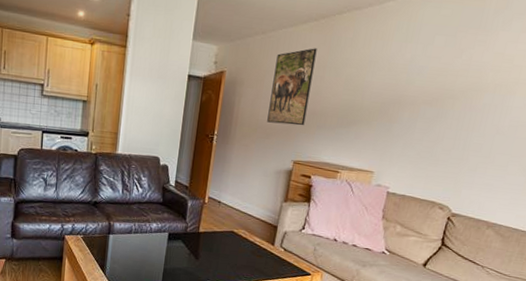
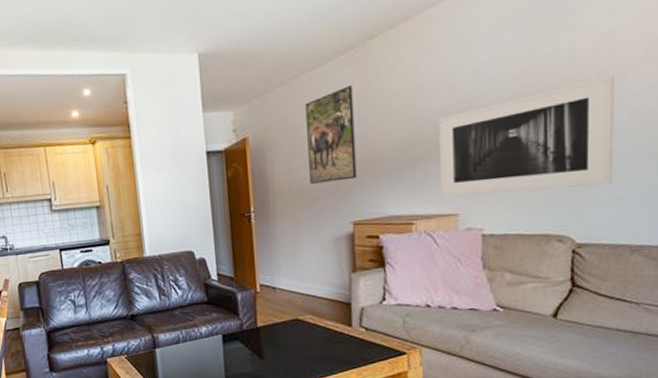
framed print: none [364,89,507,173] -> present [439,75,614,196]

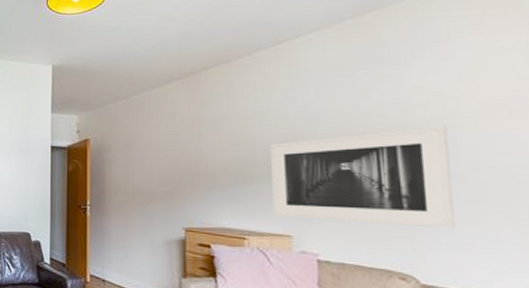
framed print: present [305,85,357,184] -> none [144,106,190,189]

